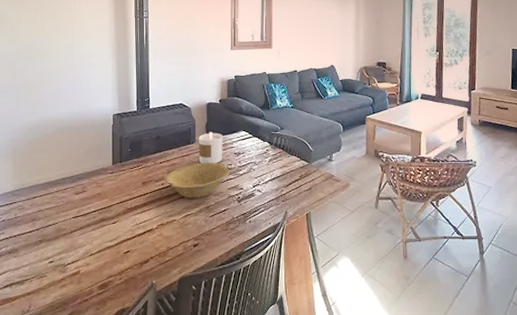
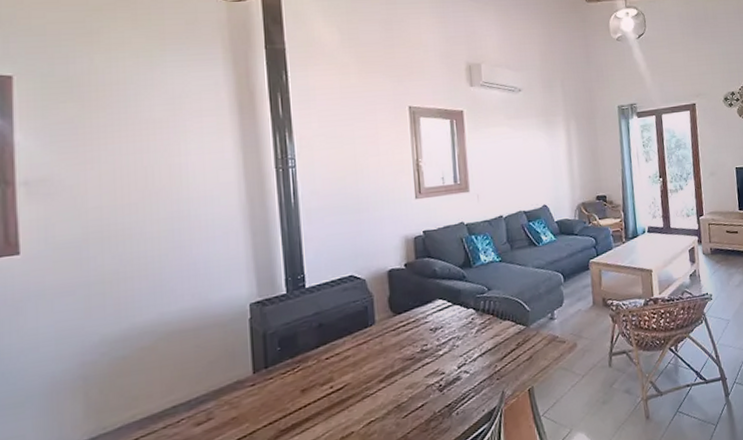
bowl: present [165,162,230,198] -> none [335,345,426,400]
candle: present [198,131,223,163] -> none [379,306,415,350]

